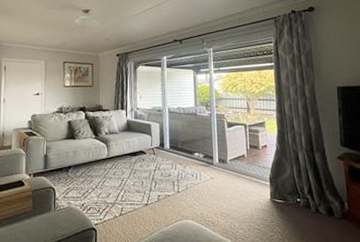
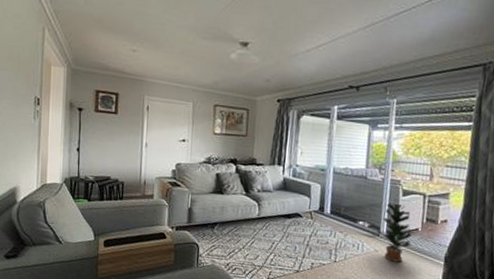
potted plant: none [210,134,242,187] -> present [376,203,415,262]

